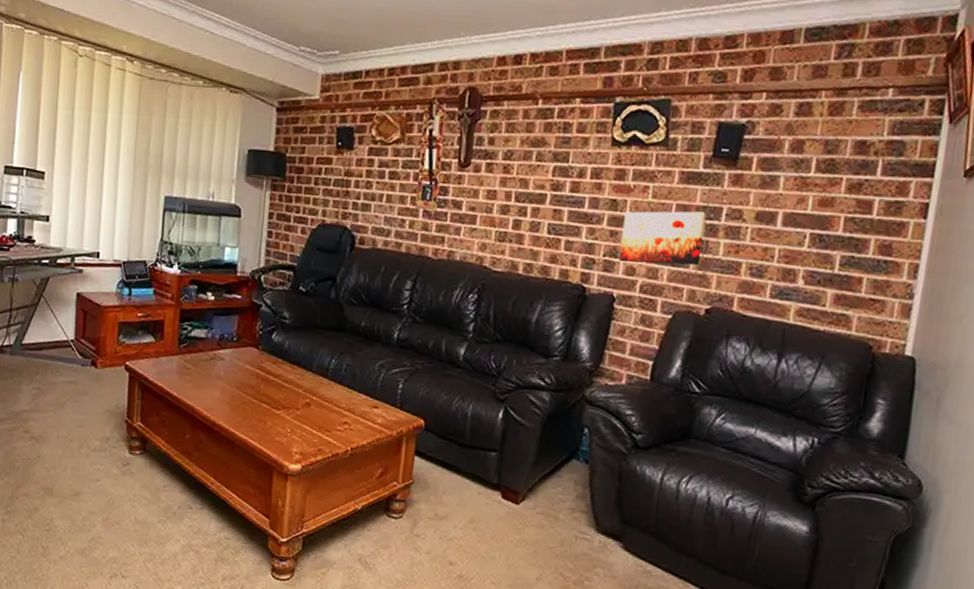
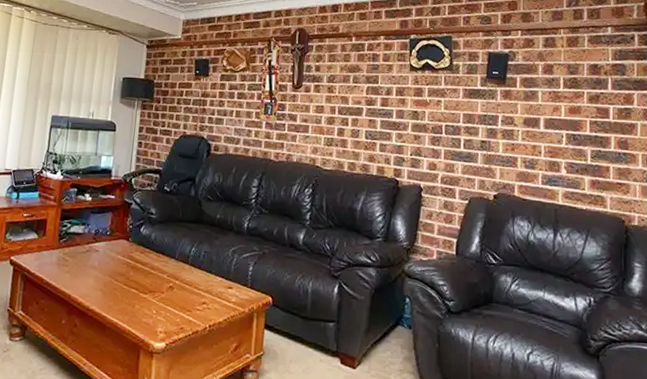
wall art: present [619,211,706,266] -> none [423,118,486,161]

